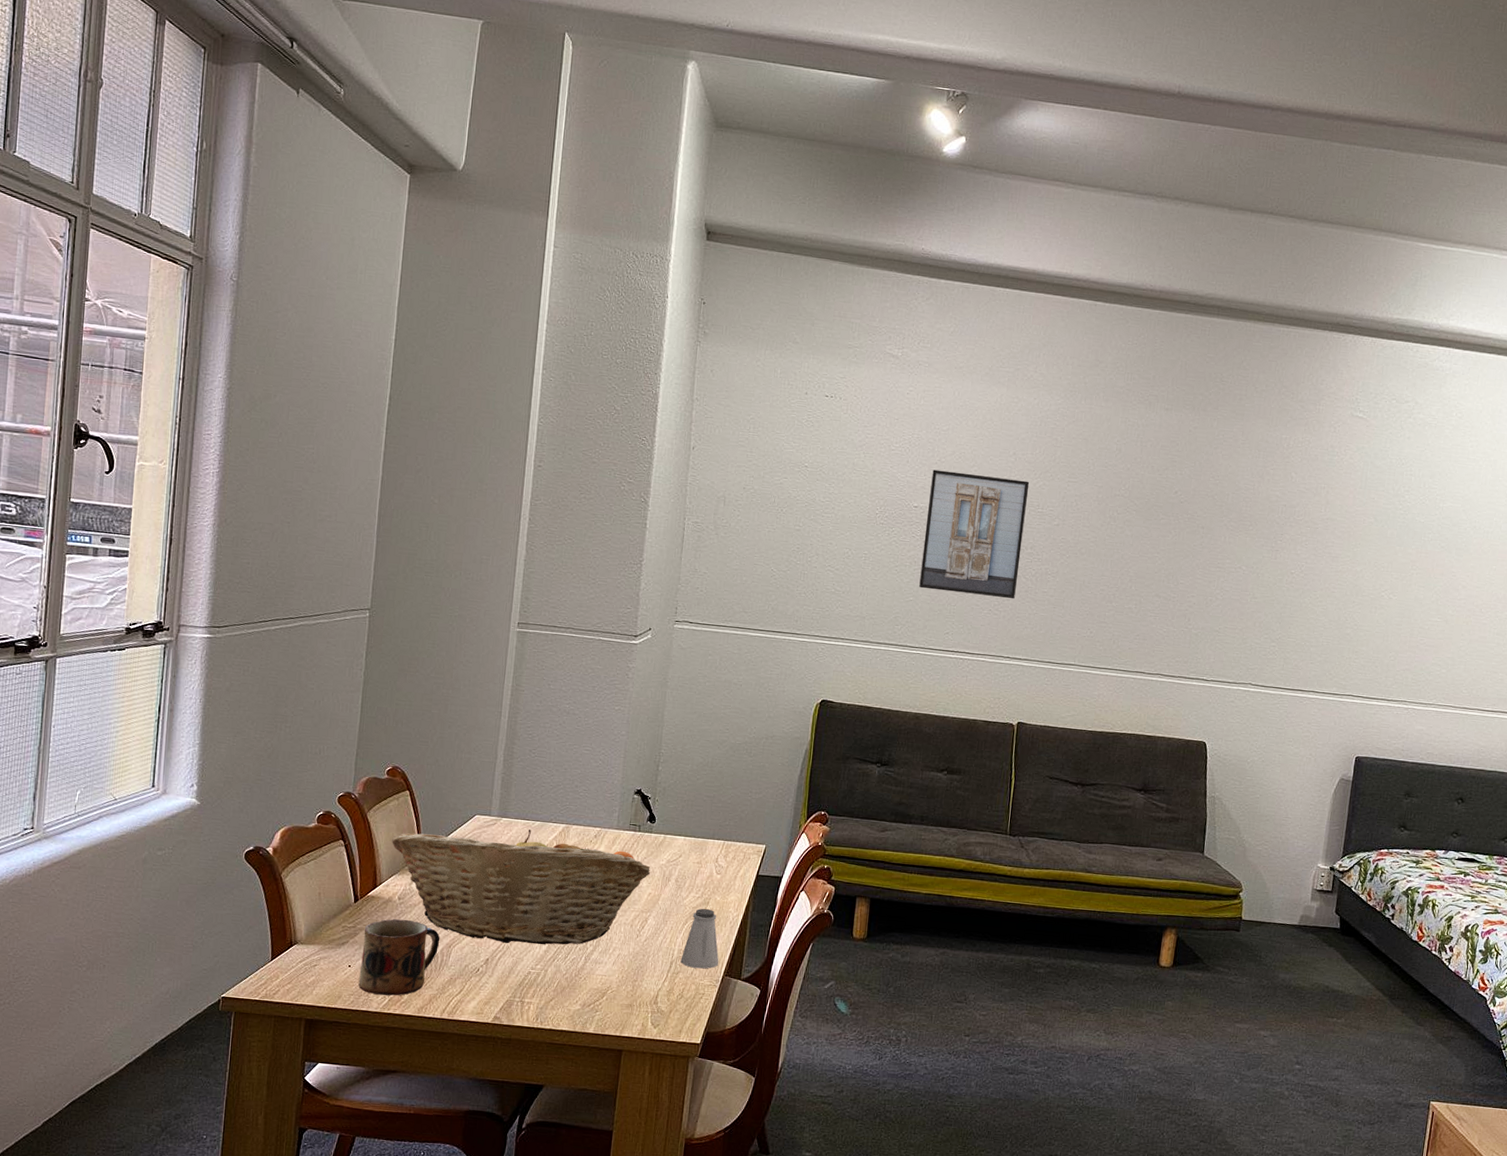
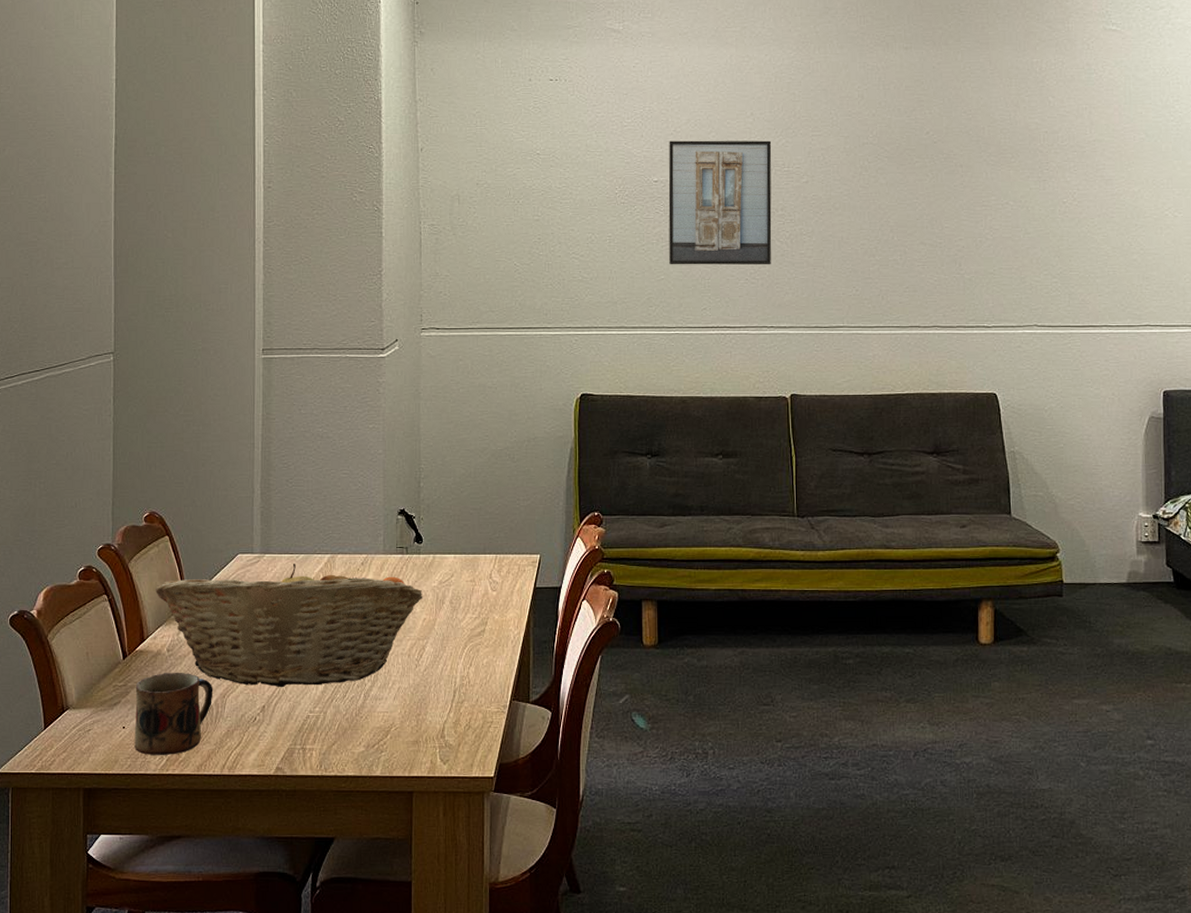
saltshaker: present [680,908,719,969] -> none [464,629,505,695]

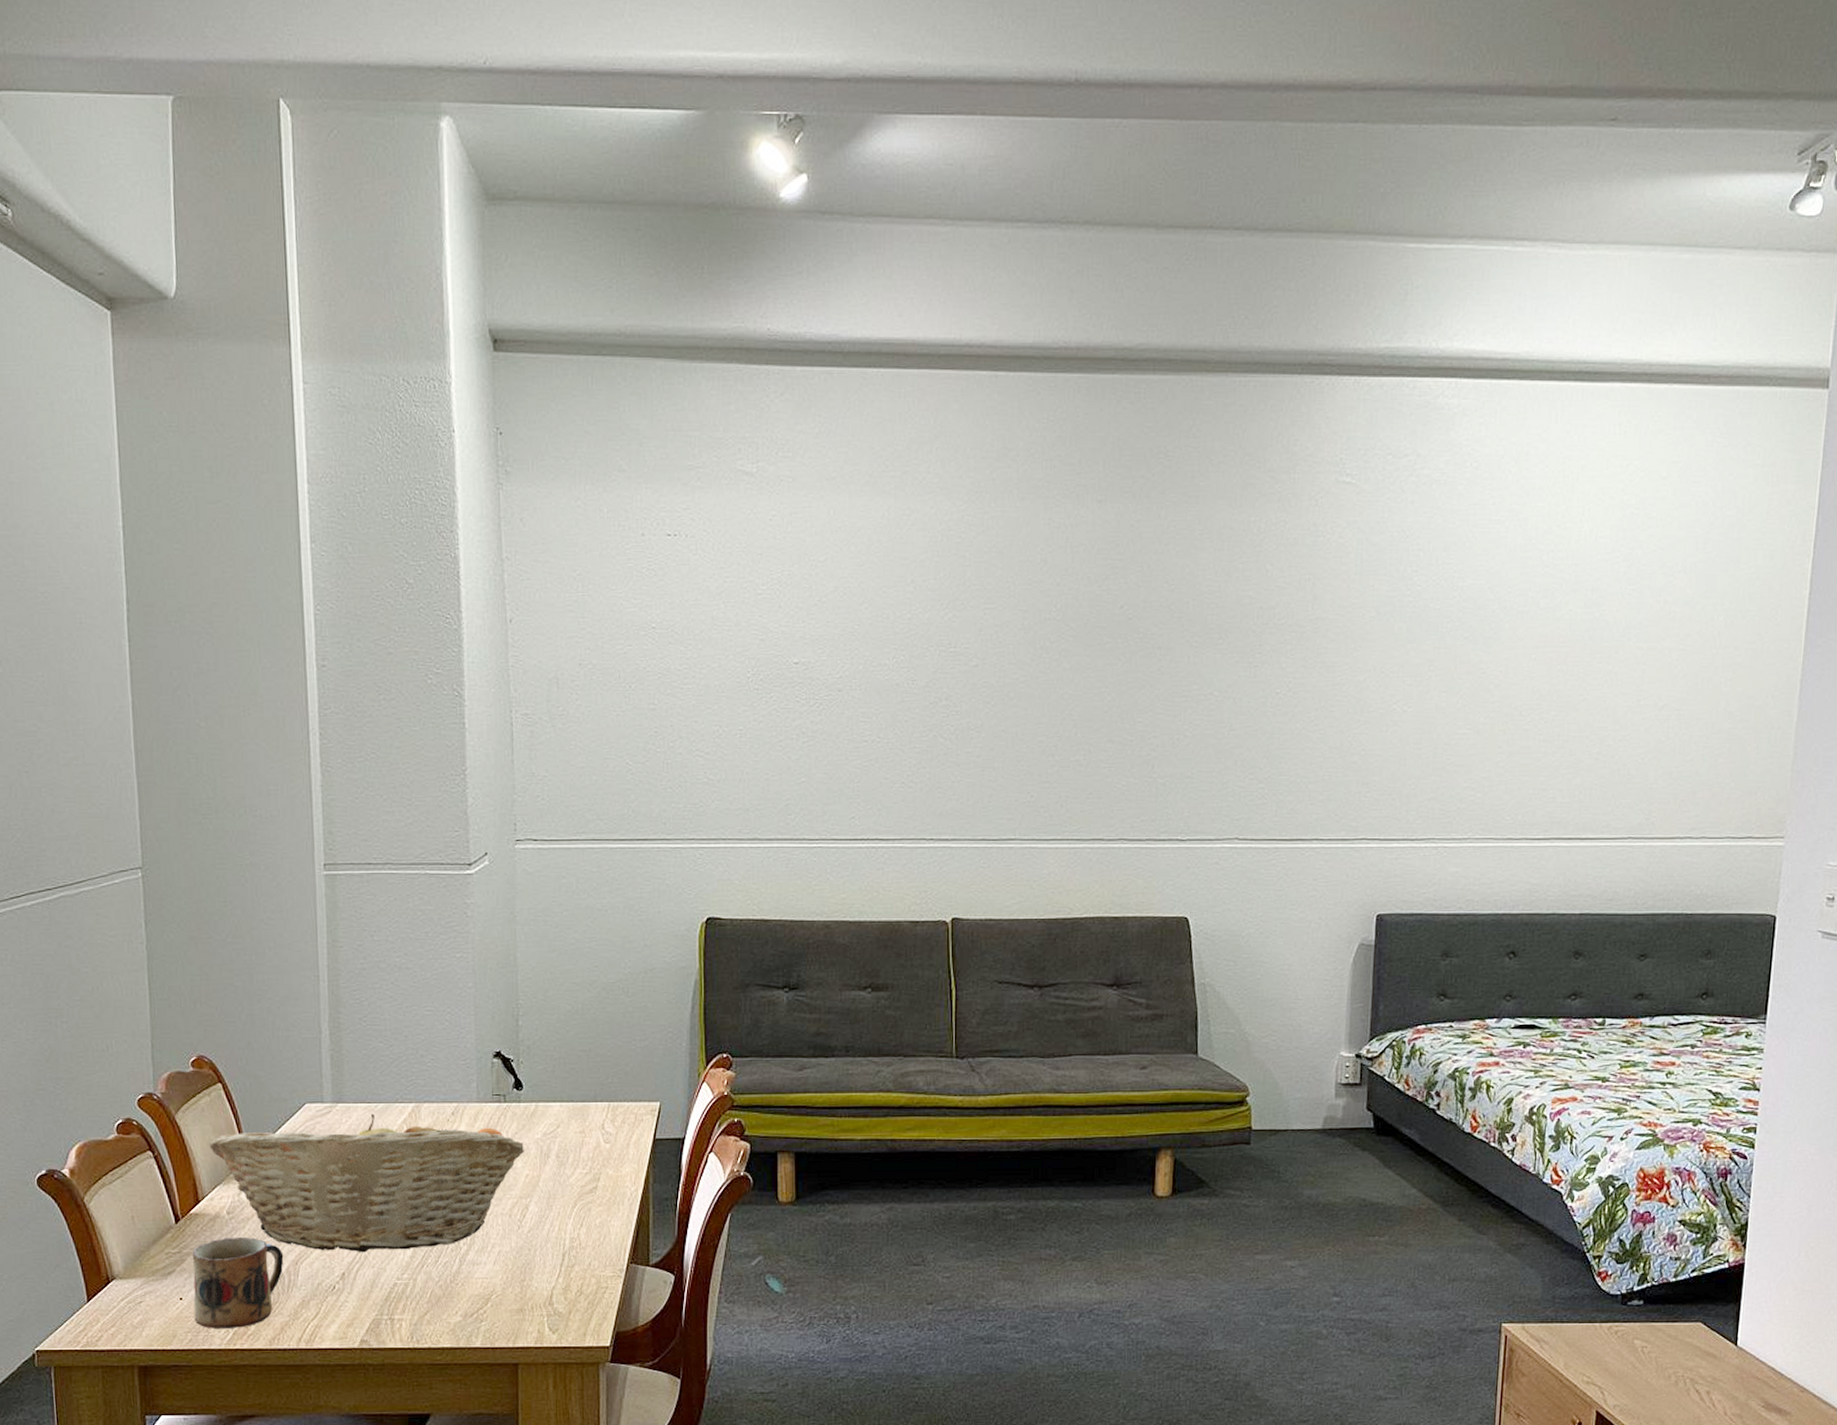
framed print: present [668,140,772,265] -> none [811,613,936,766]

